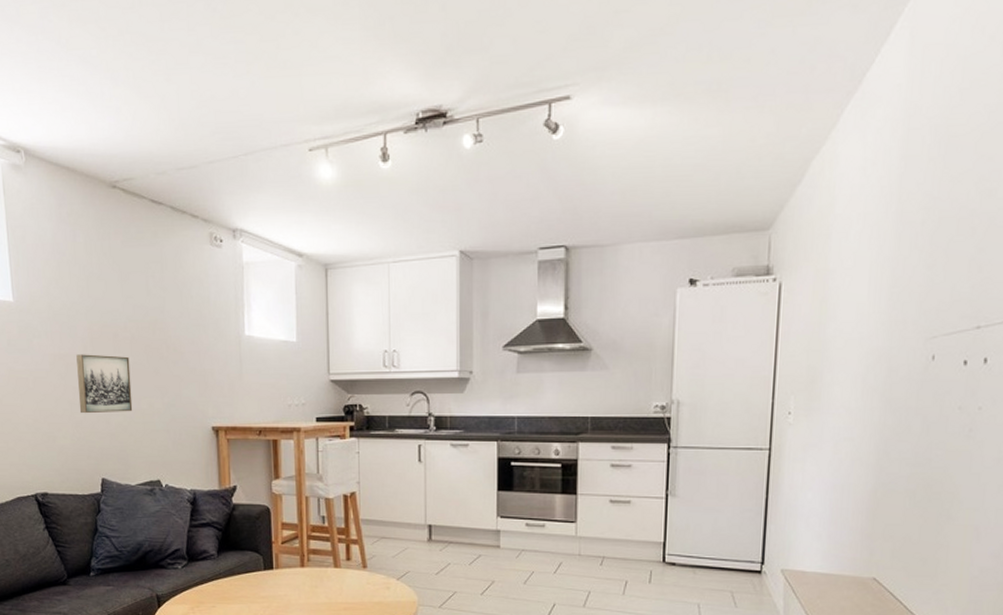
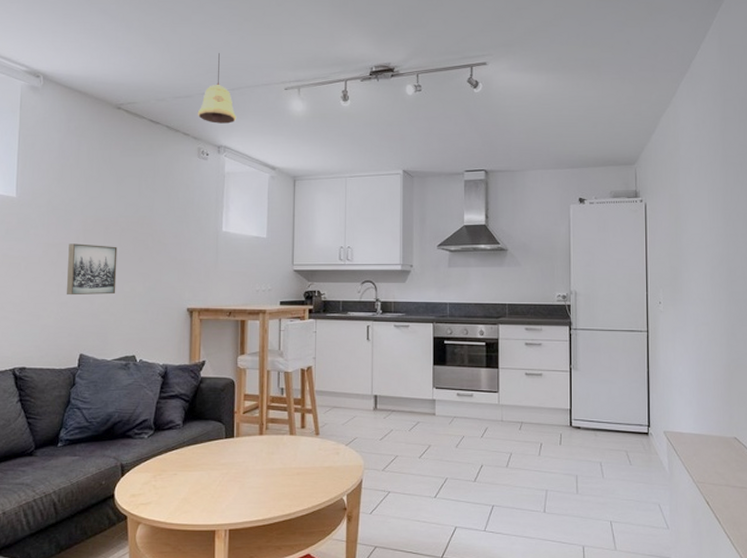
pendant light: none [205,106,253,201] -> present [197,53,237,124]

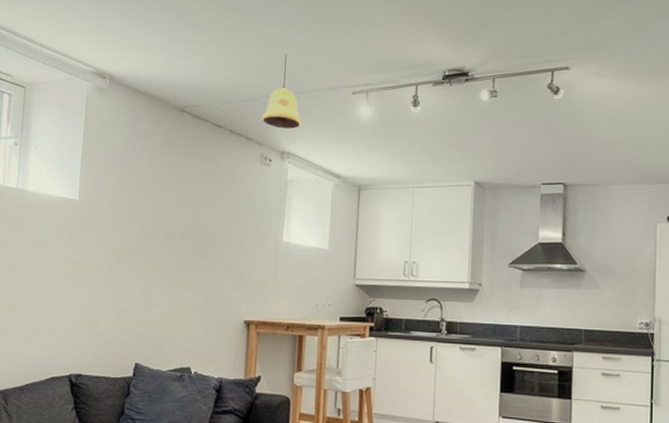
wall art: present [66,243,118,296] -> none [123,249,177,303]

